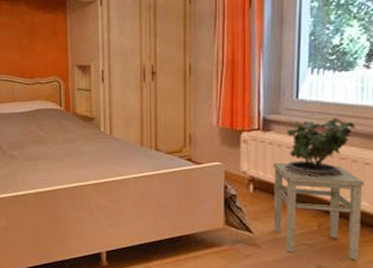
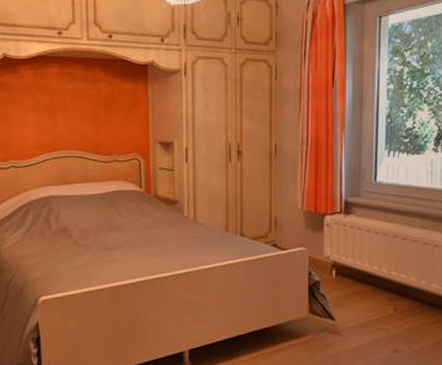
stool: present [272,163,365,260] -> none [353,247,434,342]
potted plant: present [283,113,356,178] -> none [363,196,426,261]

